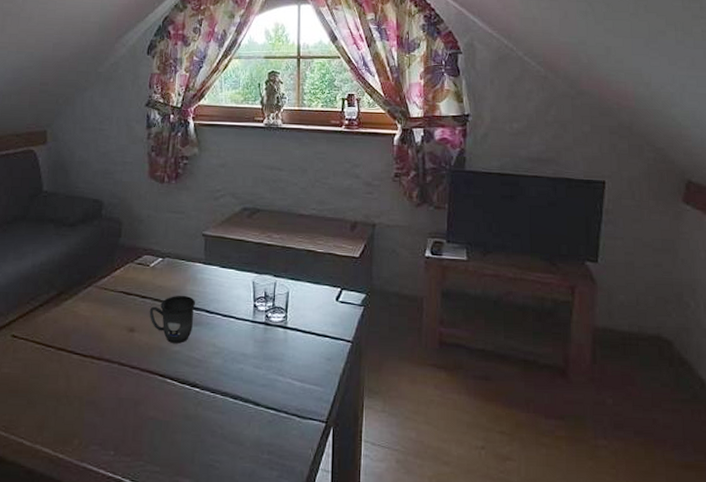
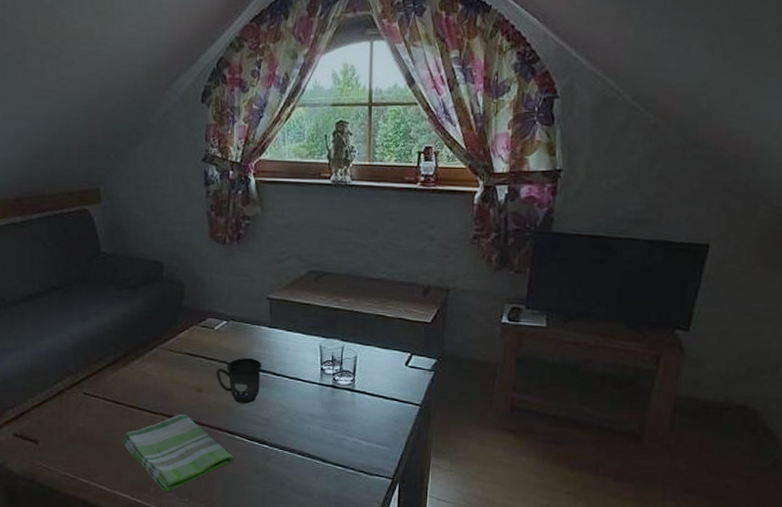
dish towel: none [48,356,164,445] -> present [122,414,234,493]

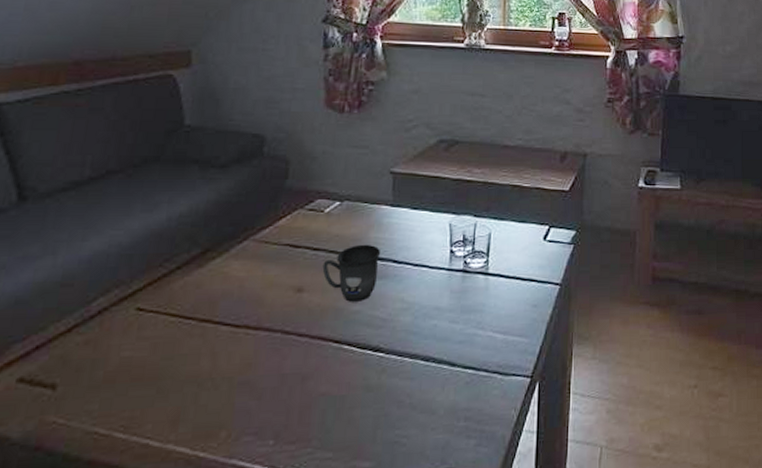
dish towel: present [122,414,234,493] -> none [185,323,339,436]

